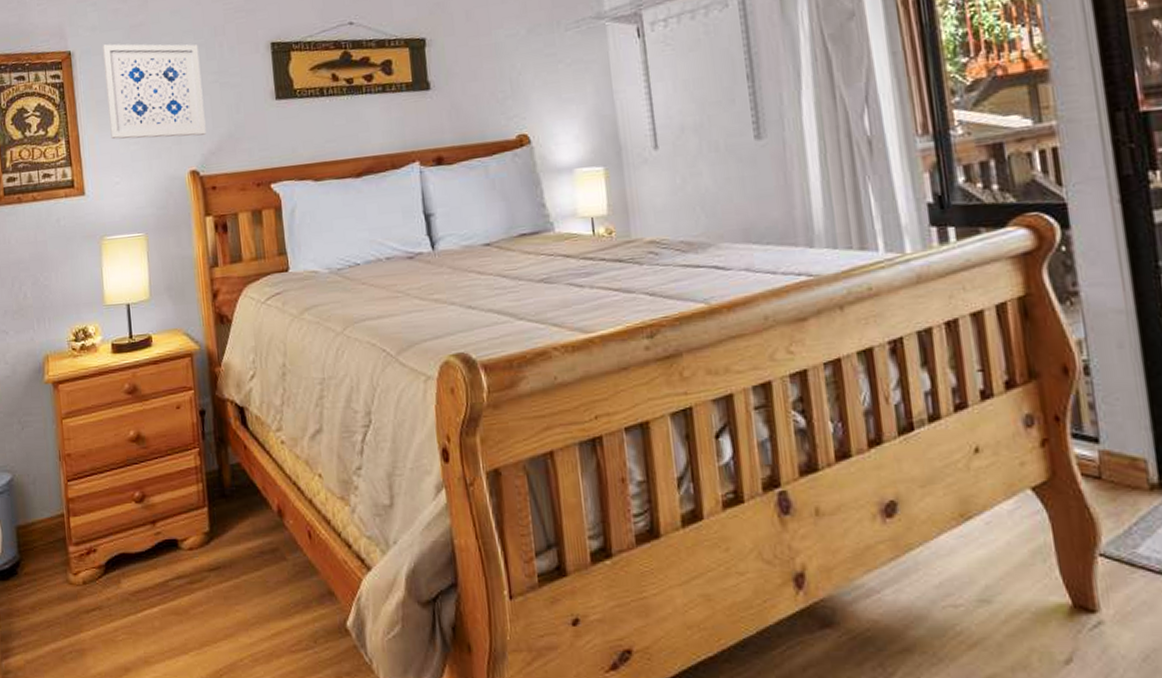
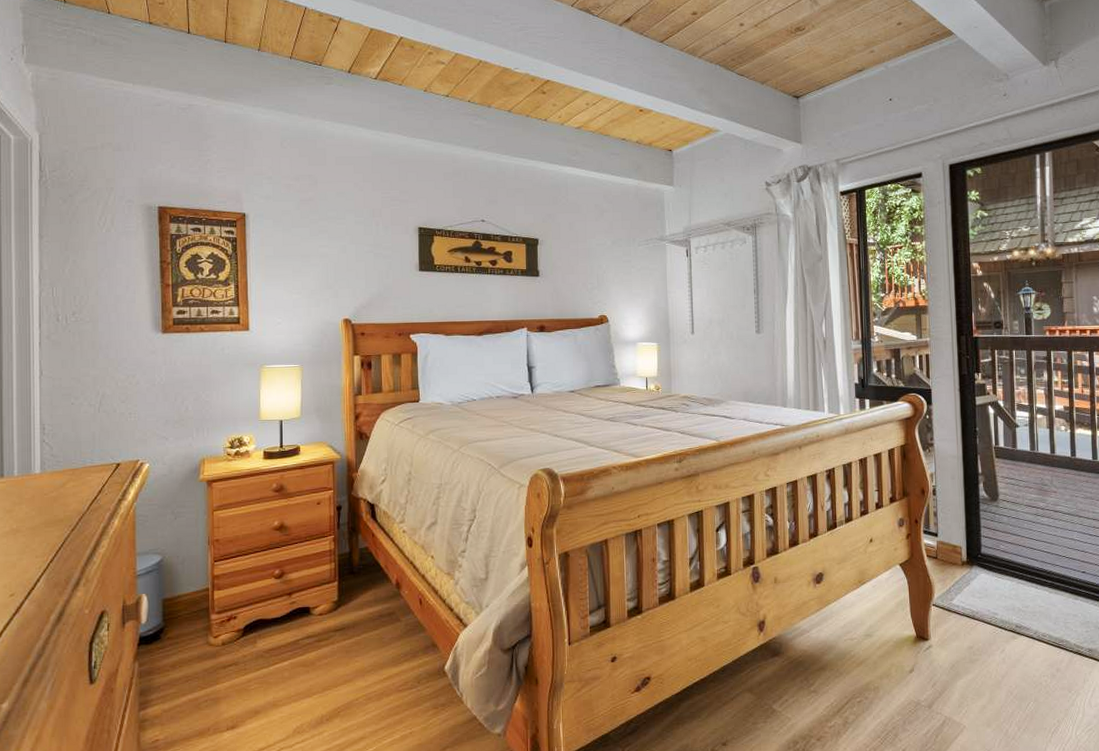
wall art: present [102,44,206,140] -> none [274,212,360,292]

